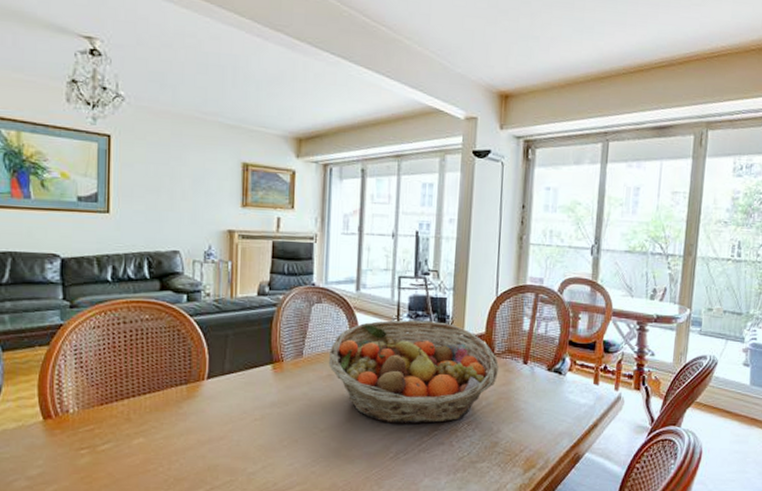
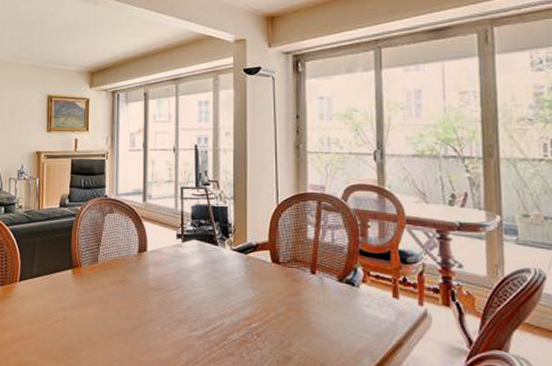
fruit basket: present [329,320,500,424] -> none [121,228,286,333]

